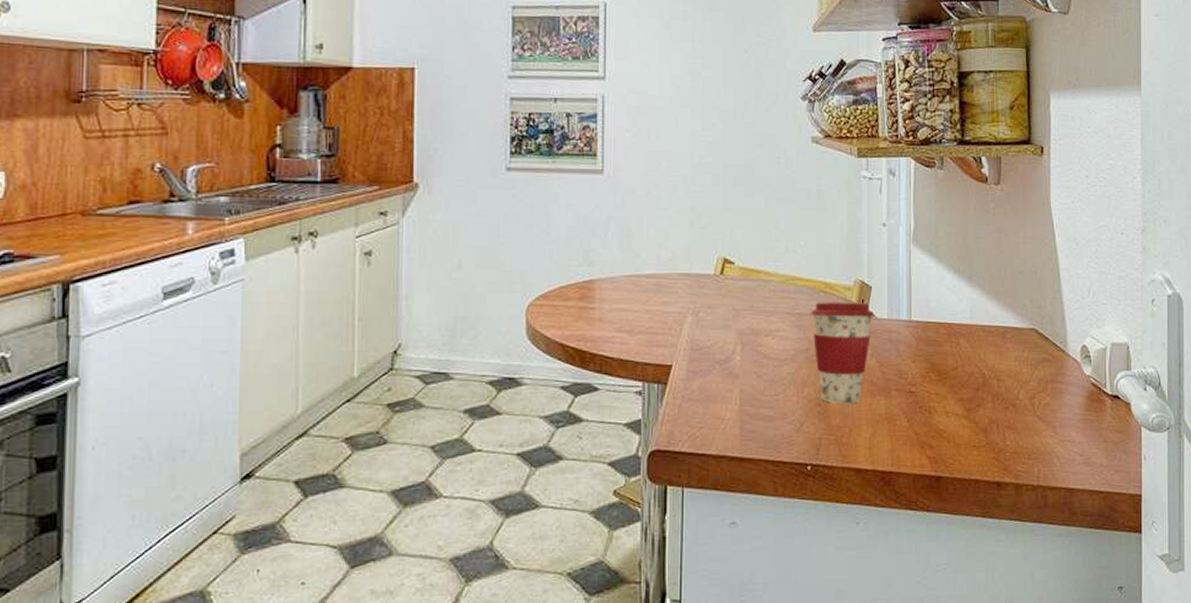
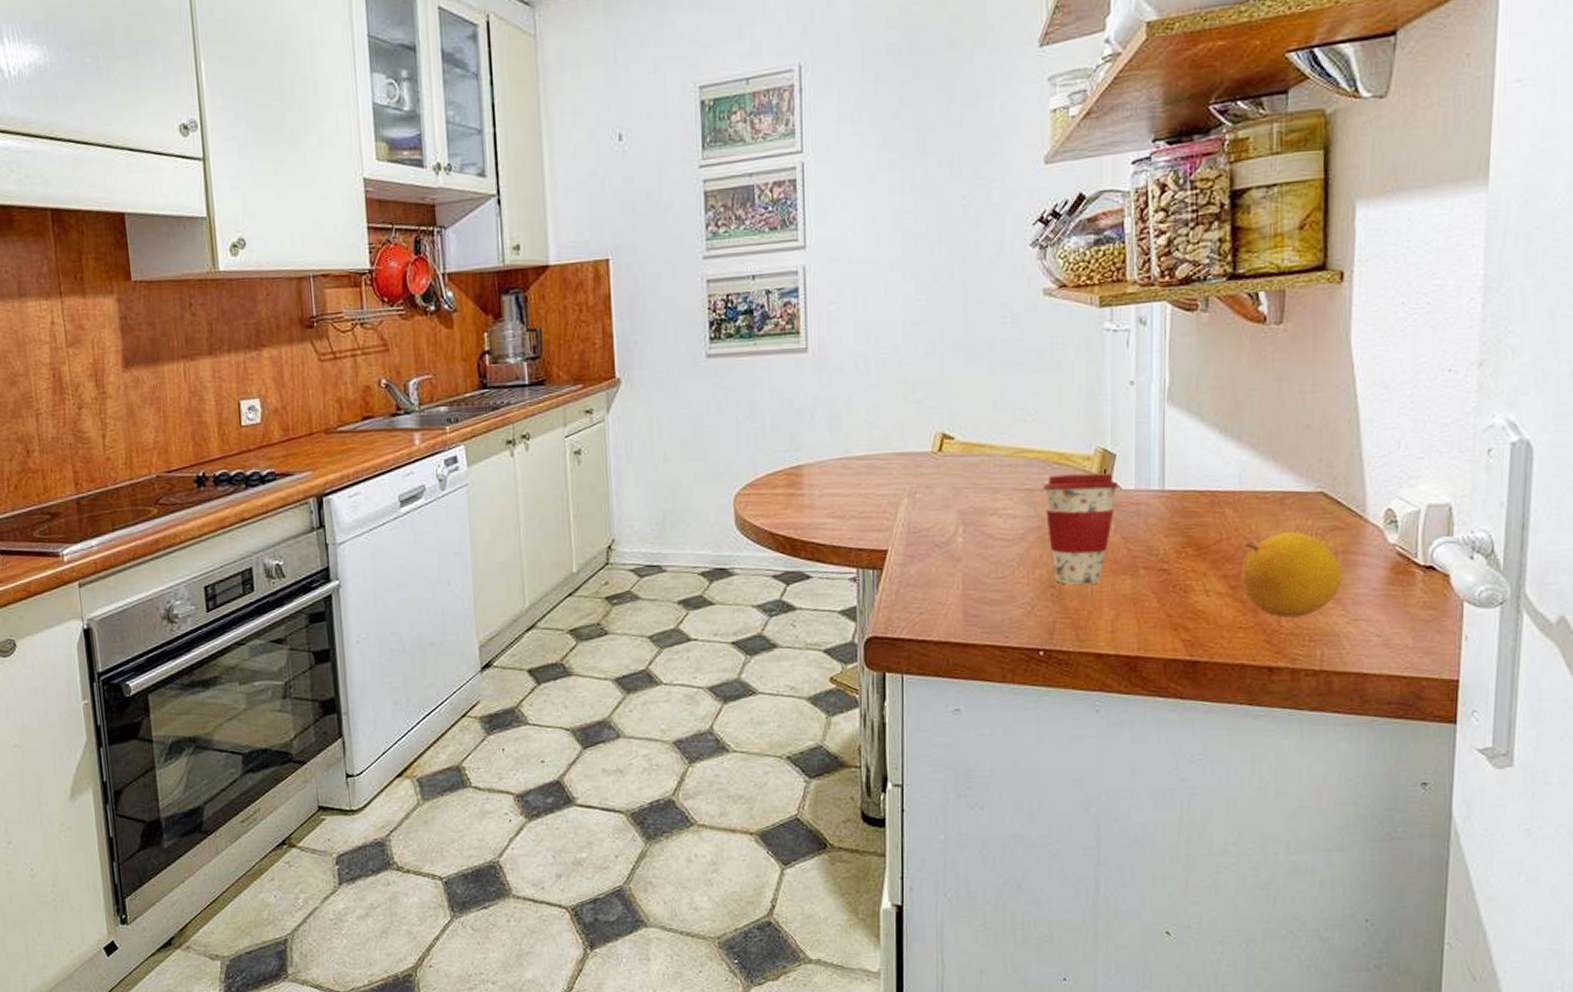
fruit: none [973,362,1052,438] -> present [1240,532,1343,618]

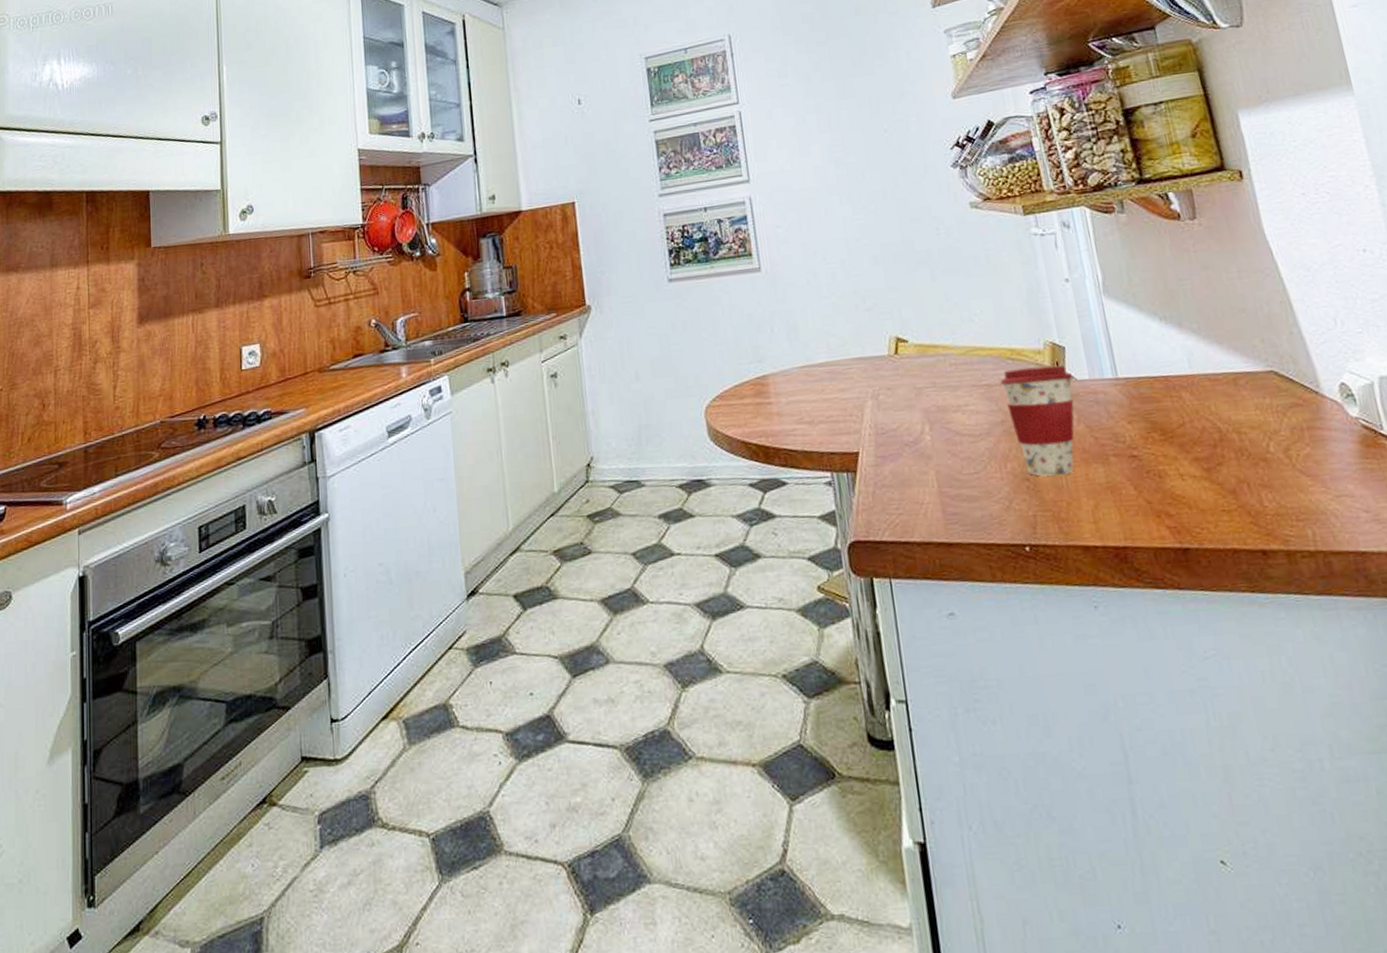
fruit: present [1240,532,1343,618] -> none [1208,411,1315,498]

